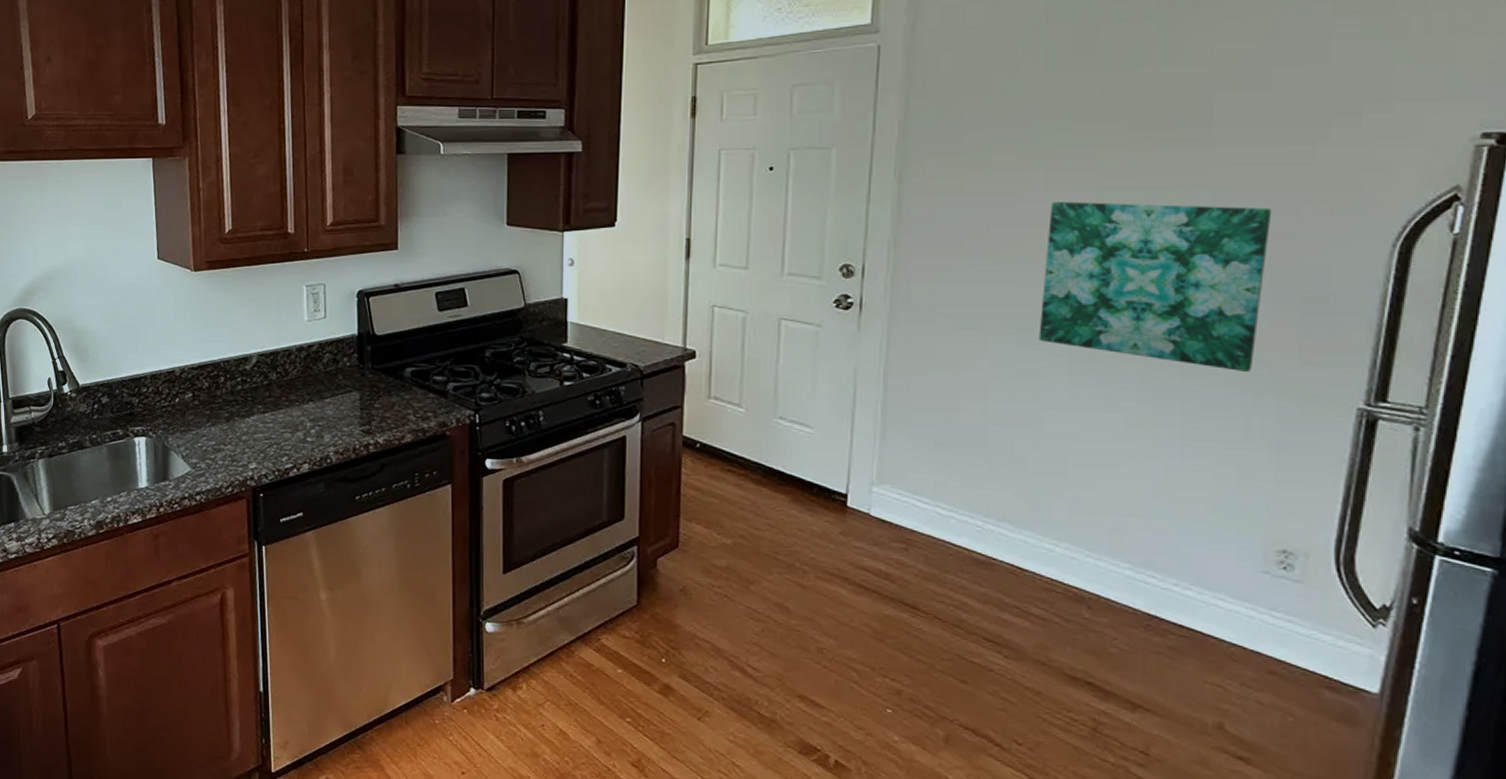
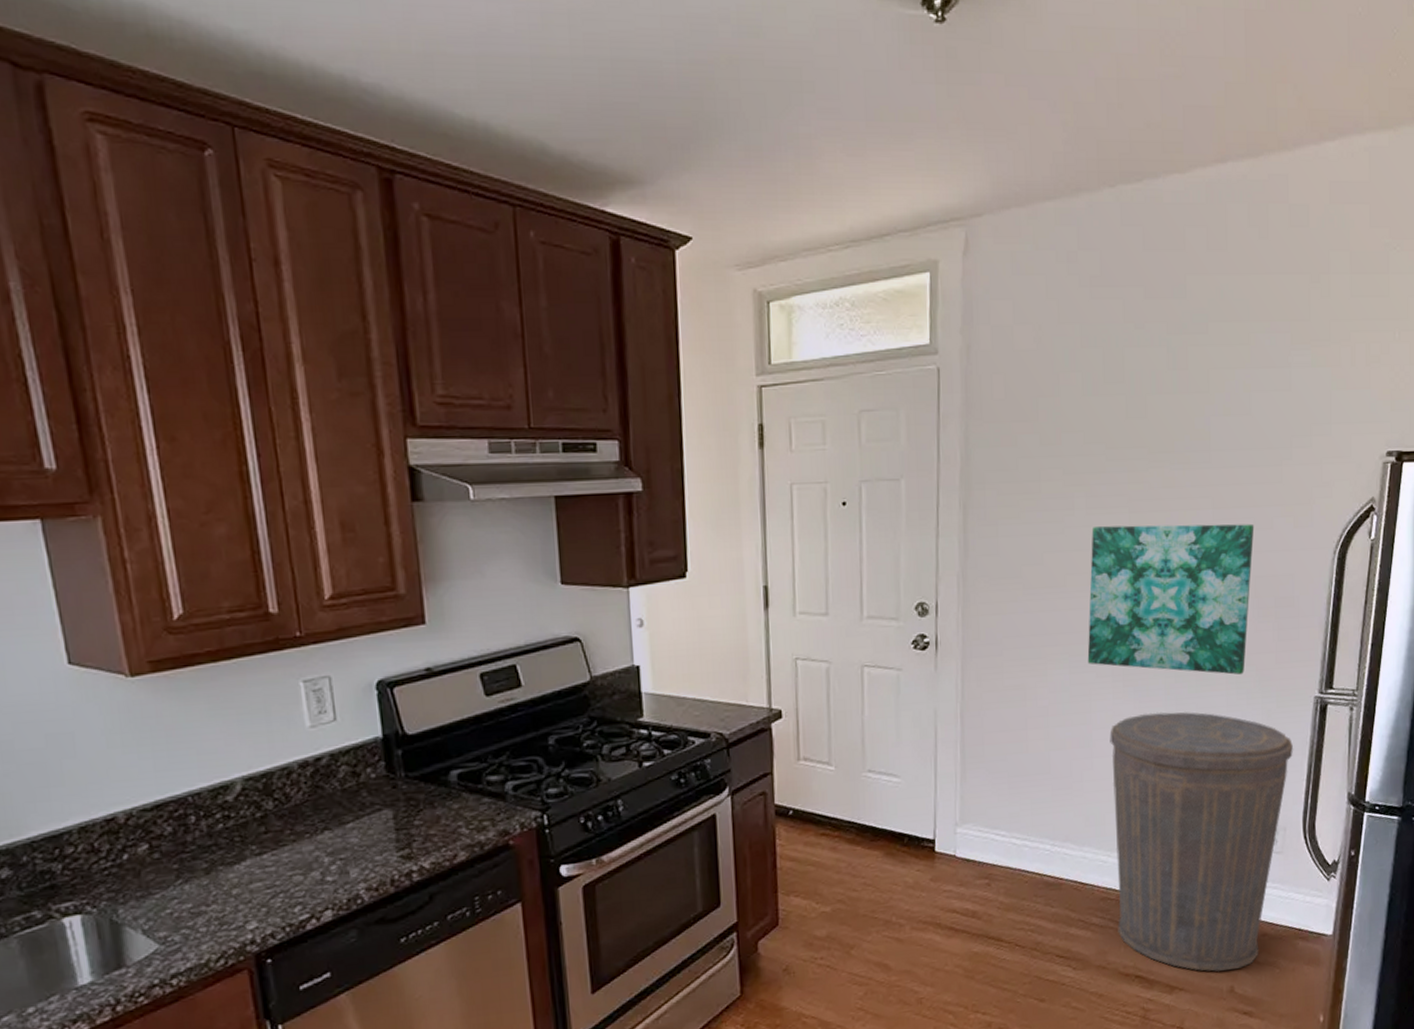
trash can: none [1063,401,1324,704] -> present [1109,712,1294,972]

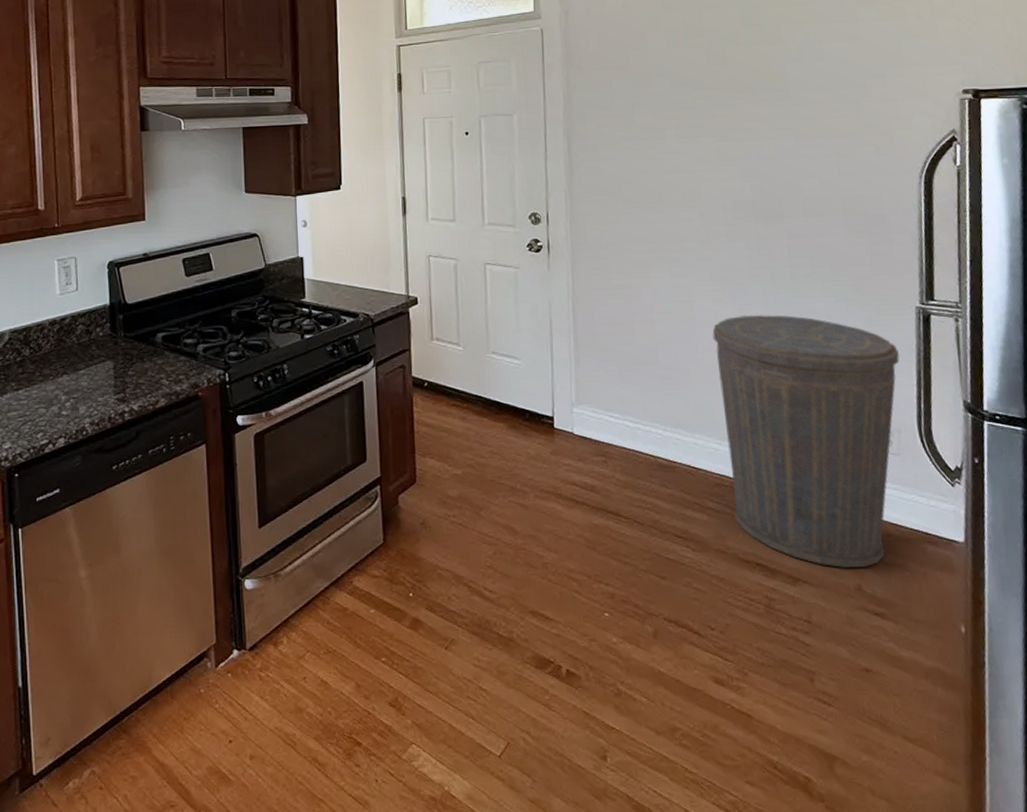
wall art: present [1087,523,1255,675] -> none [683,151,841,284]

